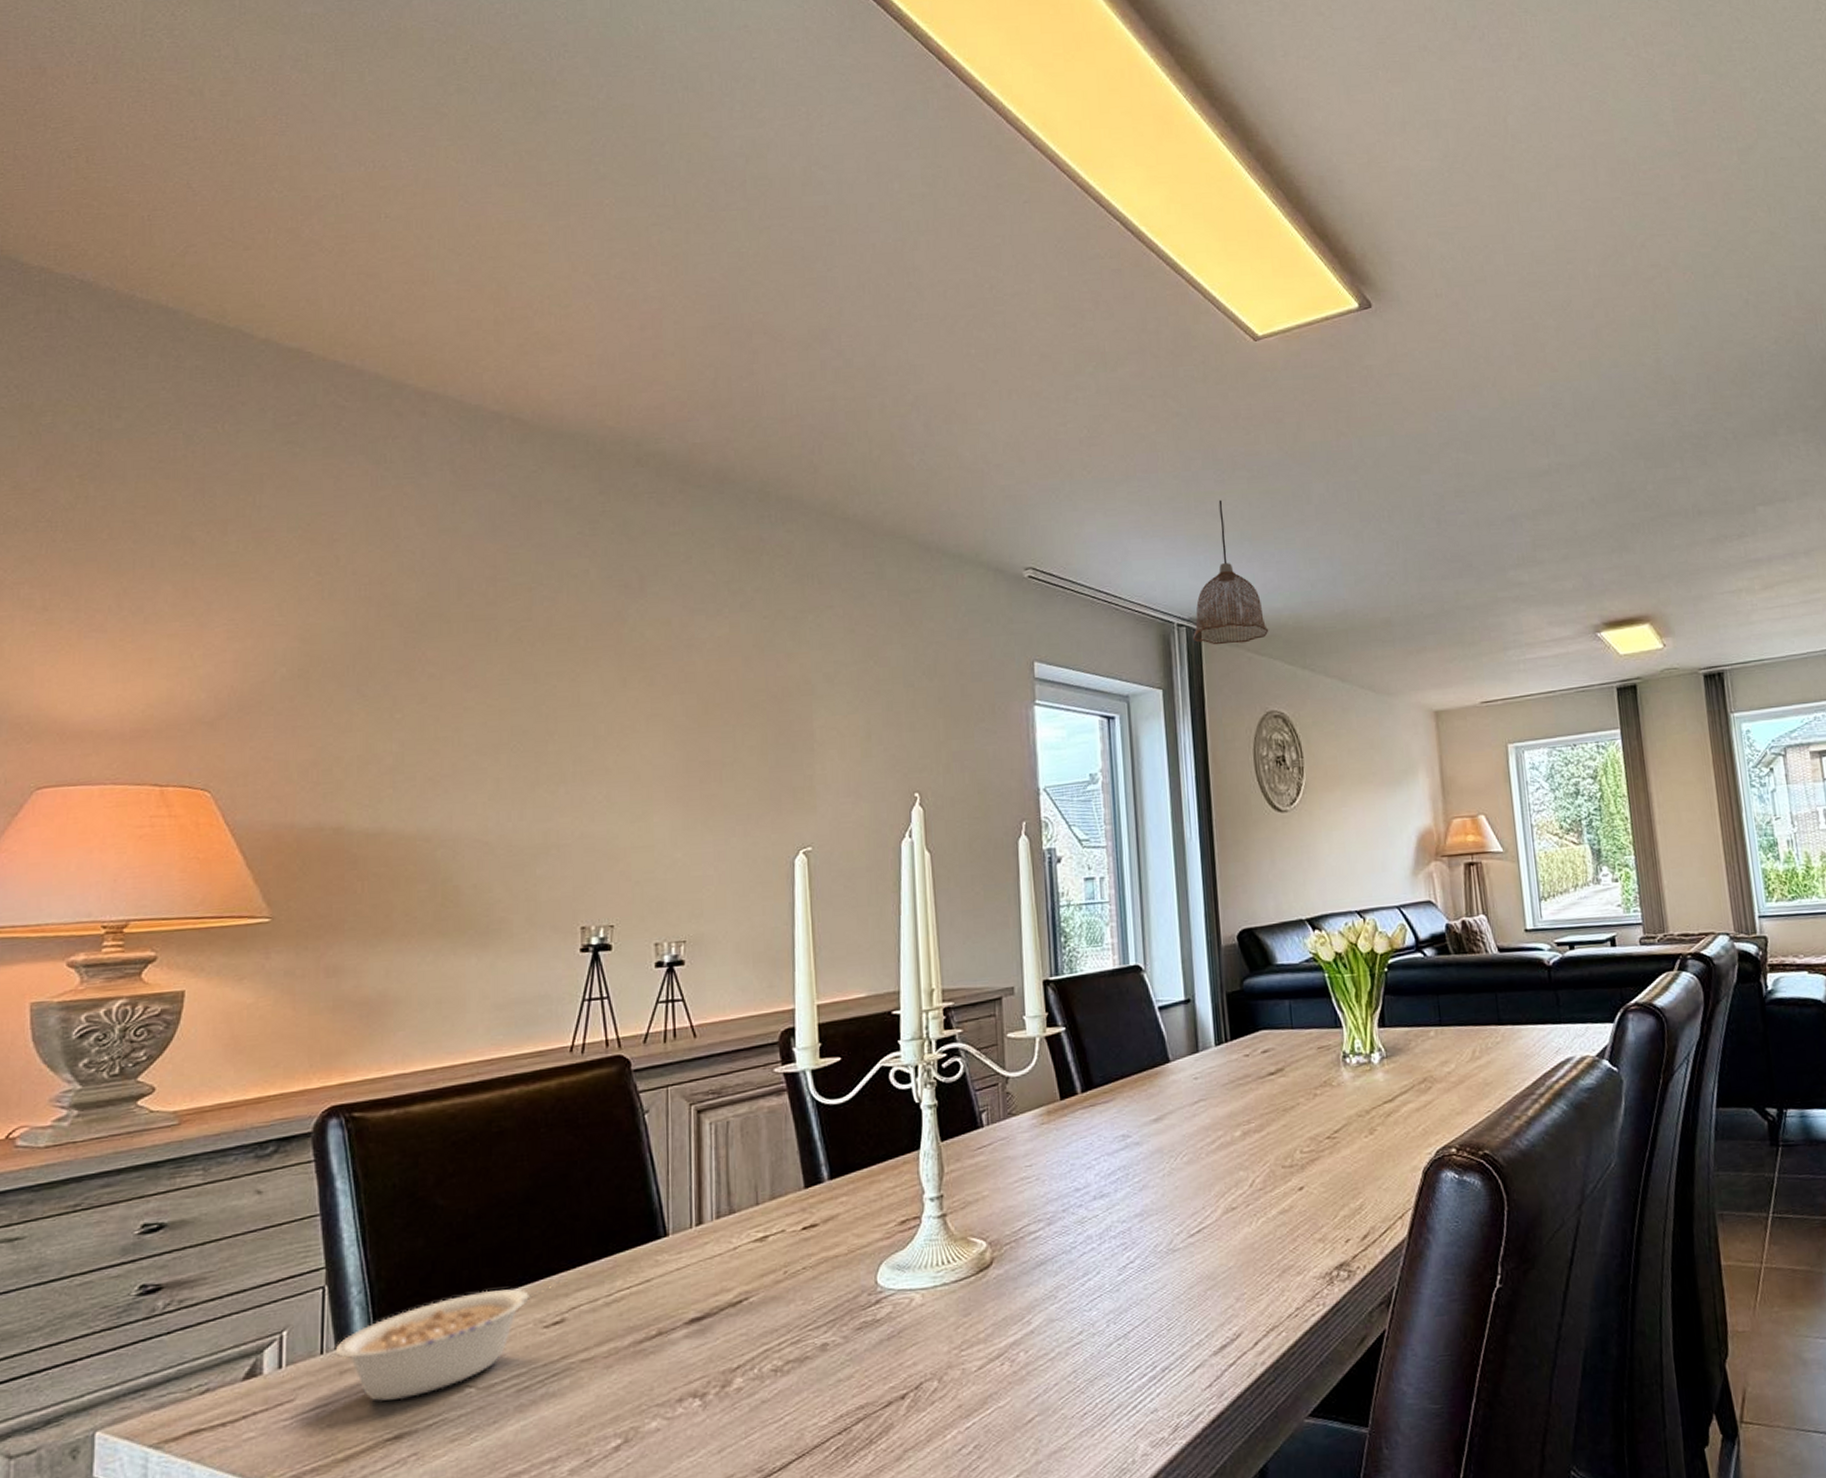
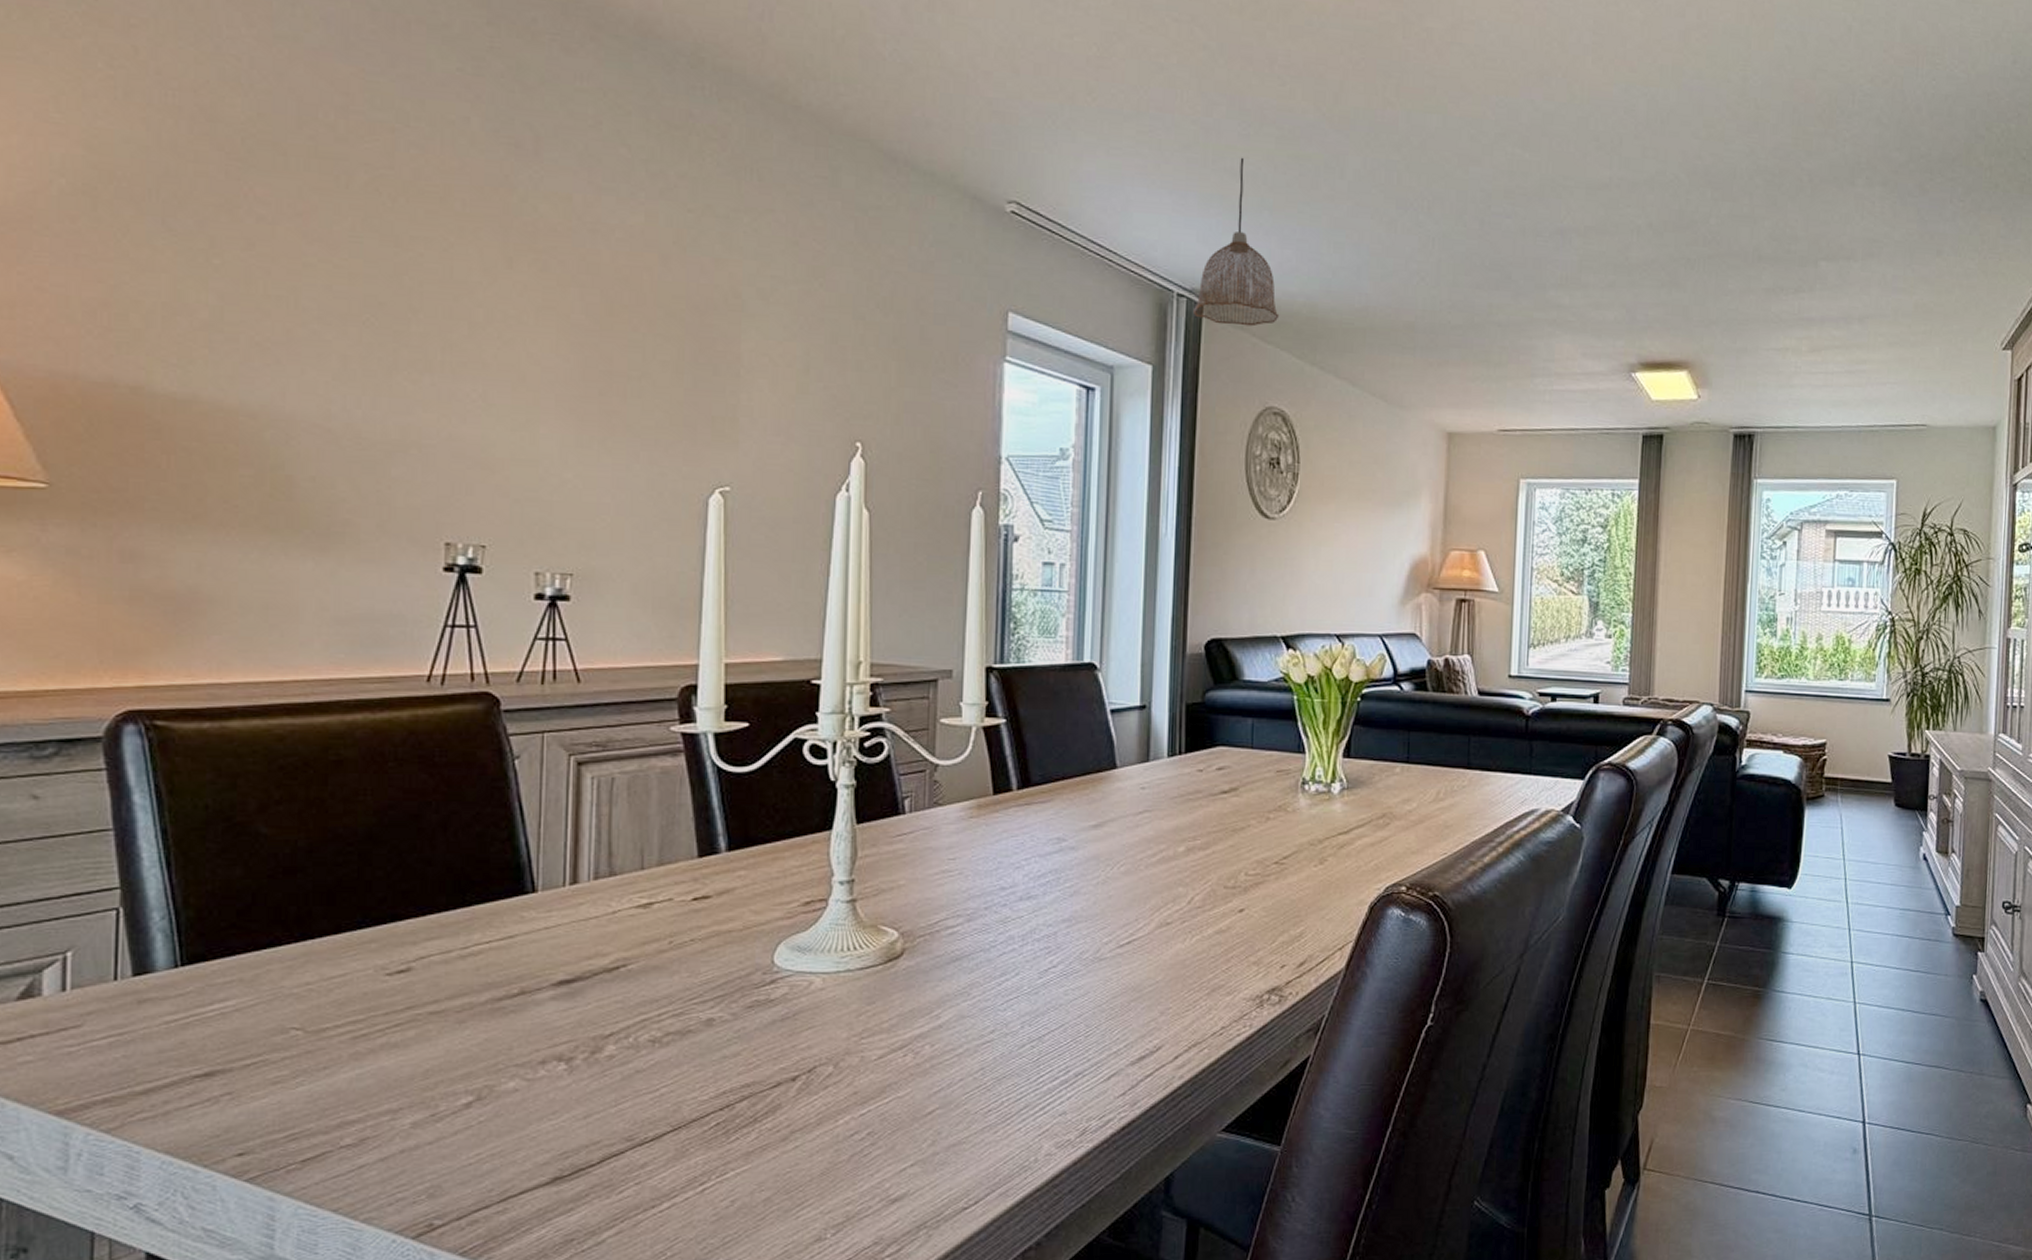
legume: present [335,1277,563,1401] -> none [131,924,411,1037]

